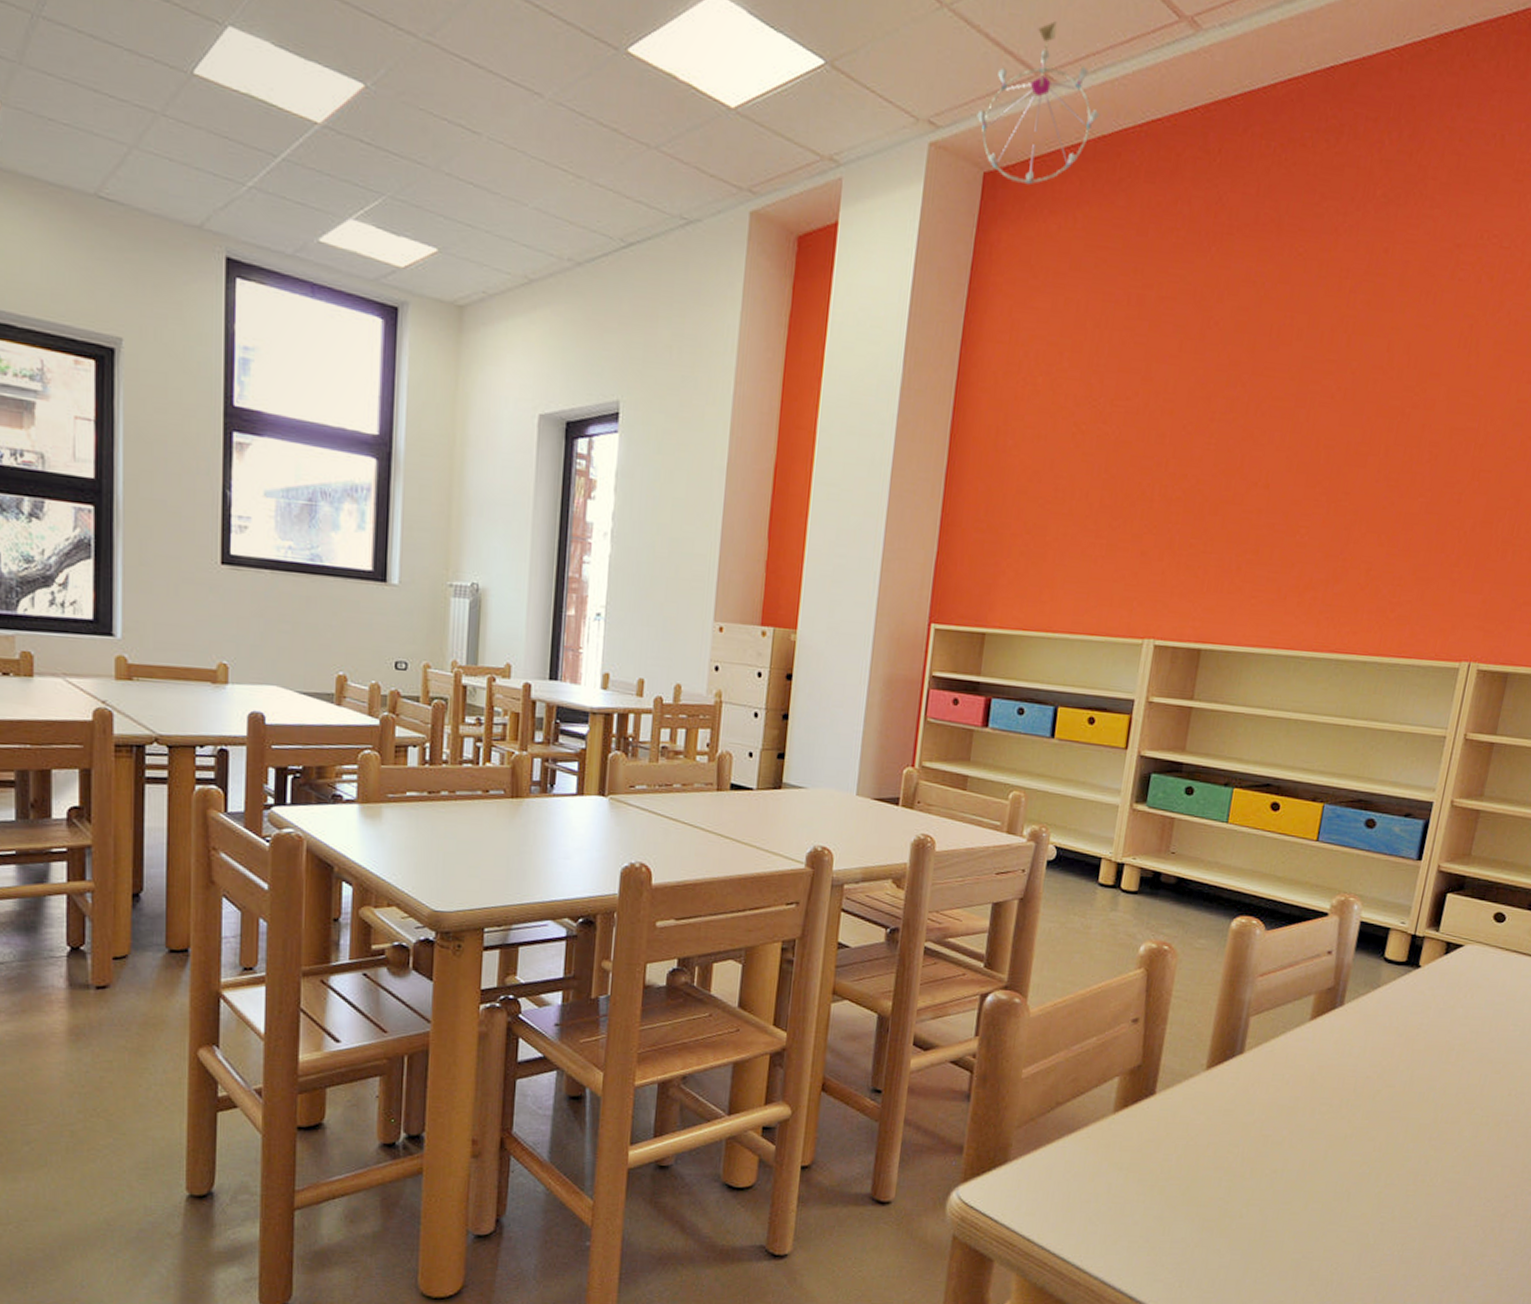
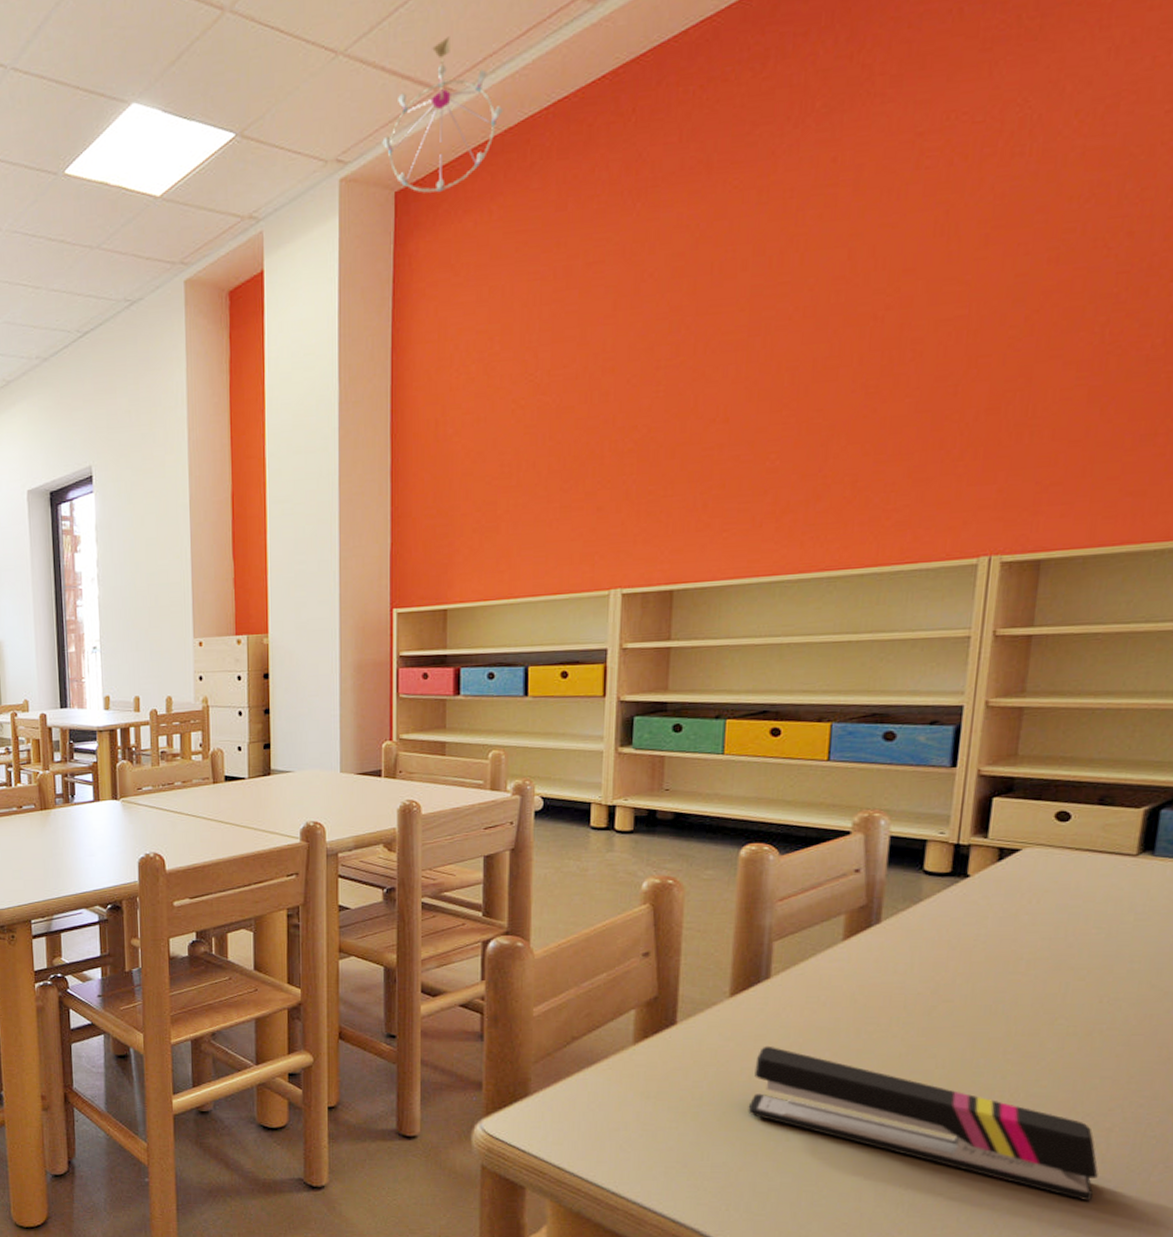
stapler: none [1209,1121,1491,1283] -> present [748,1046,1098,1201]

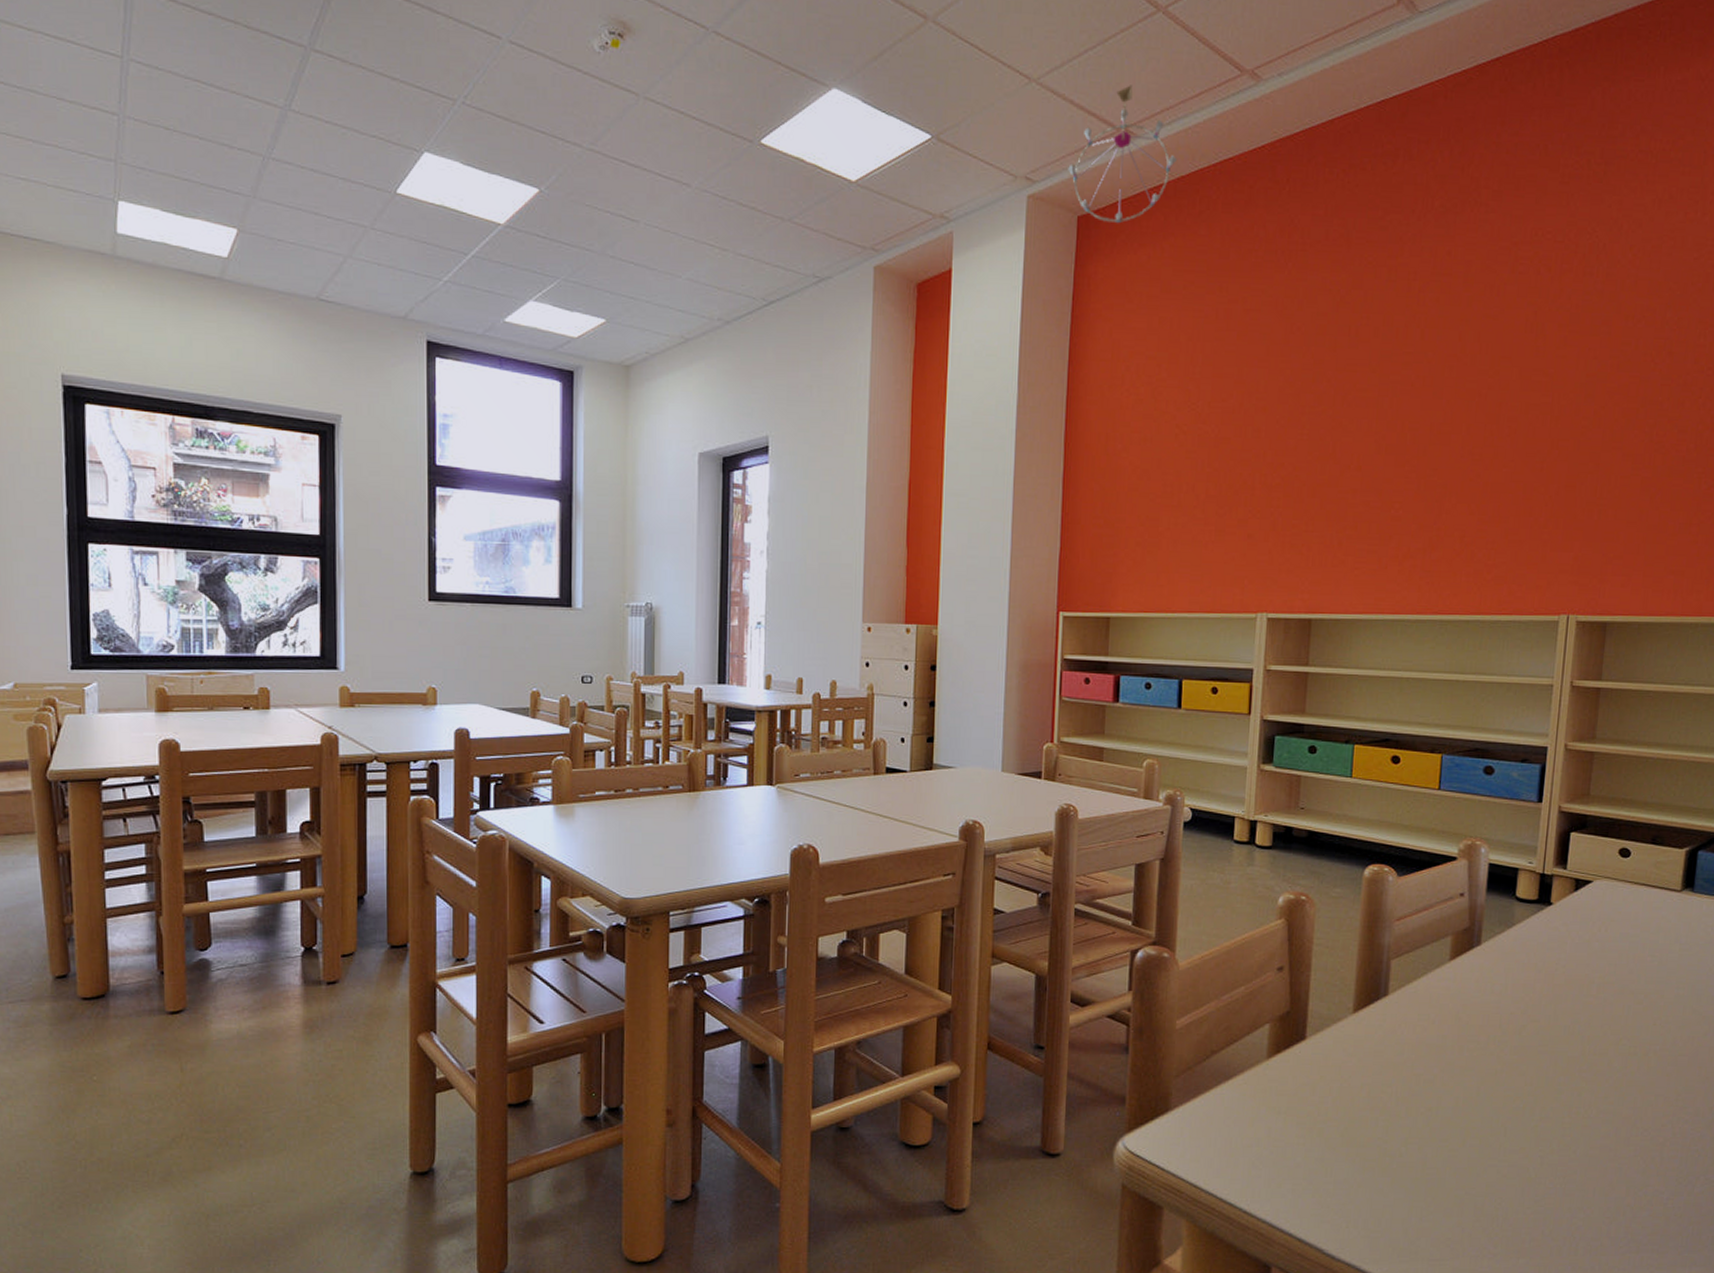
stapler: present [748,1046,1098,1201] -> none [1367,1062,1654,1213]

